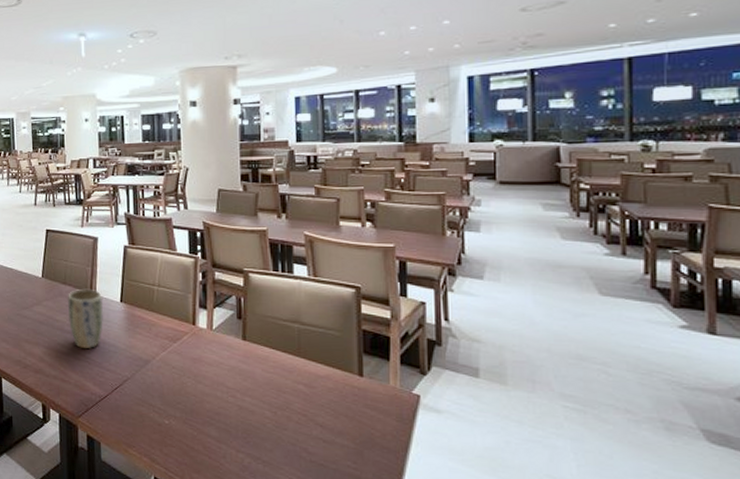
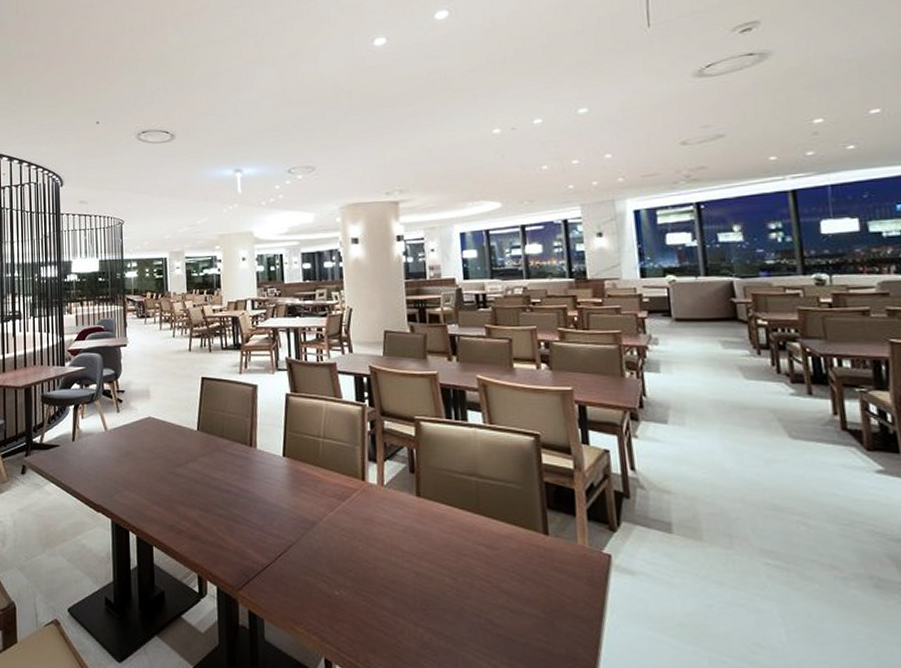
plant pot: present [67,288,104,348] -> none [224,442,266,510]

